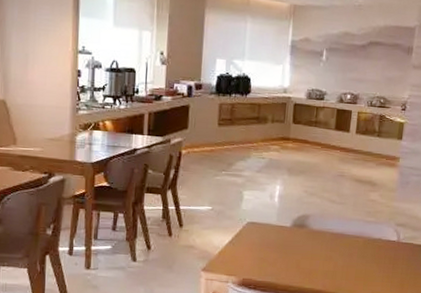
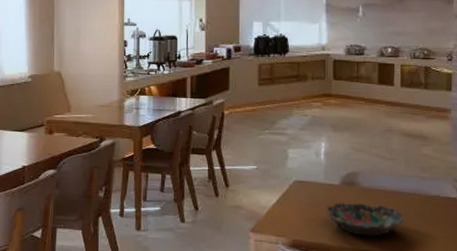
bowl: none [275,244,349,276] -> present [326,202,405,236]

